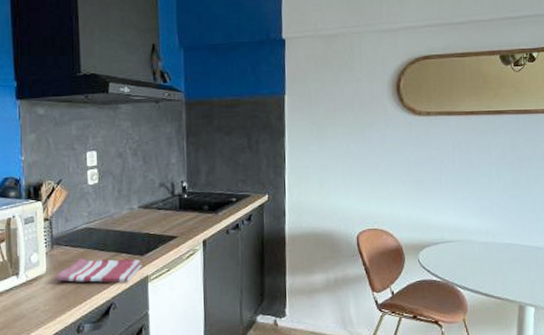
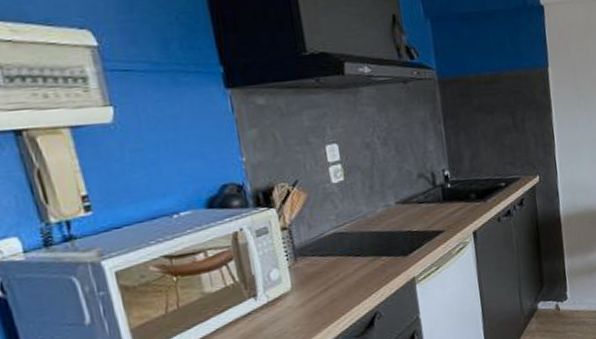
dish towel: present [55,258,142,283] -> none [304,260,407,298]

